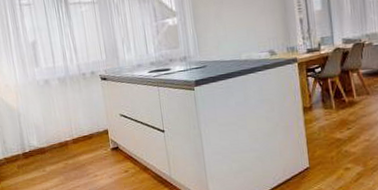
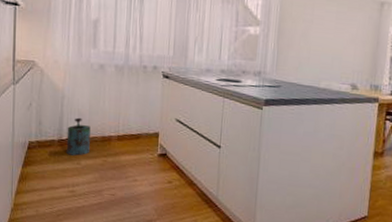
watering can: none [28,130,51,165] -> present [66,117,91,156]

